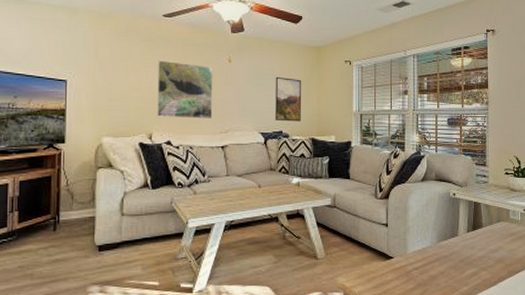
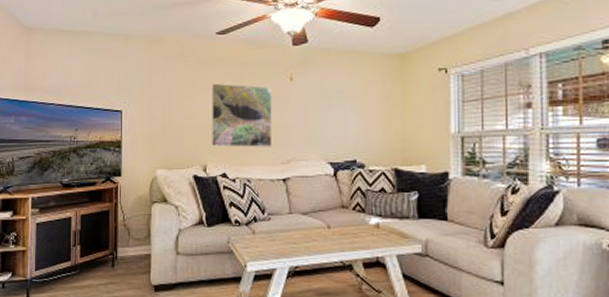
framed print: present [275,76,302,122] -> none [347,93,381,149]

